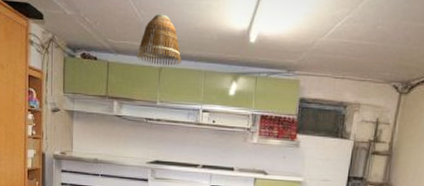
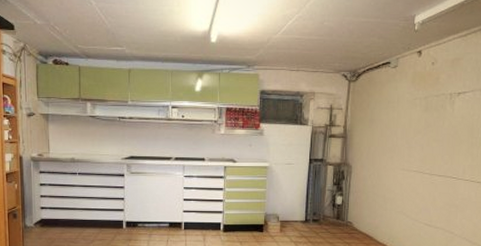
lamp shade: present [136,14,182,66] -> none [106,20,149,67]

